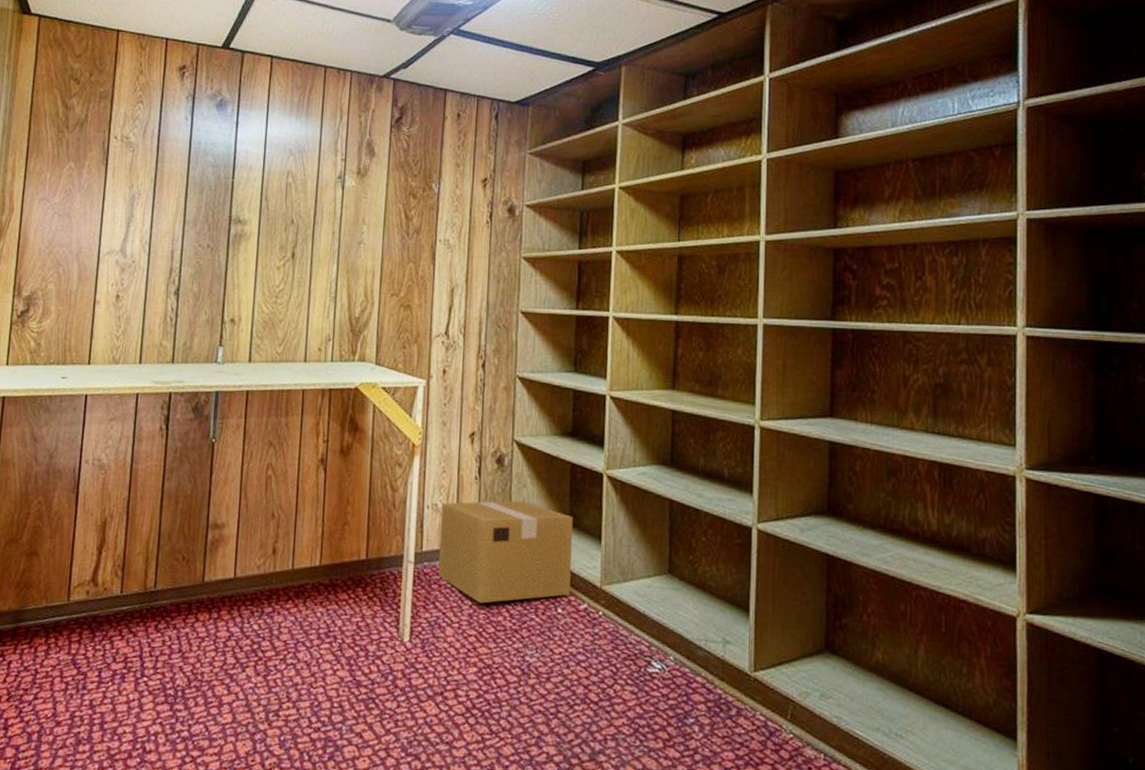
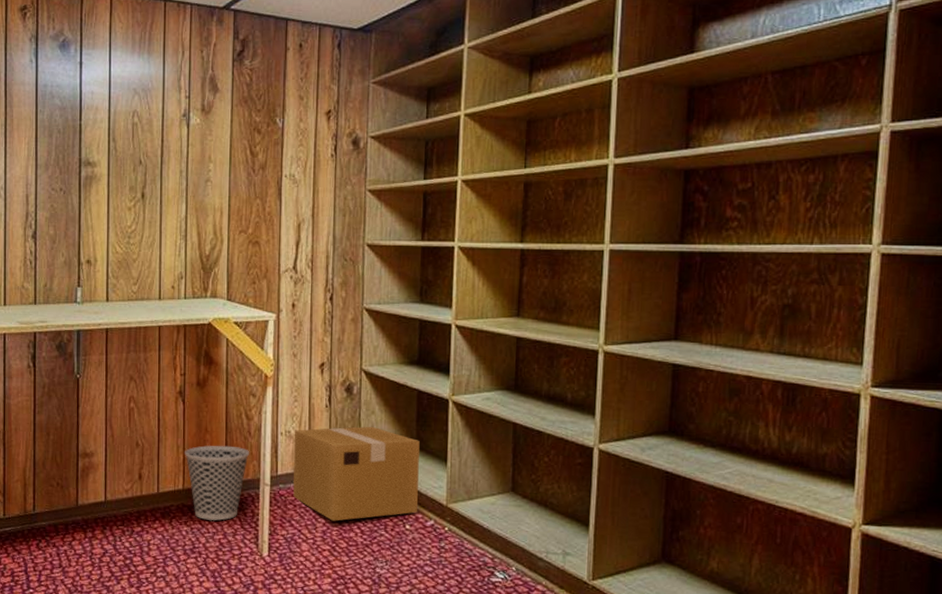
wastebasket: none [323,518,394,601] -> present [184,445,250,521]

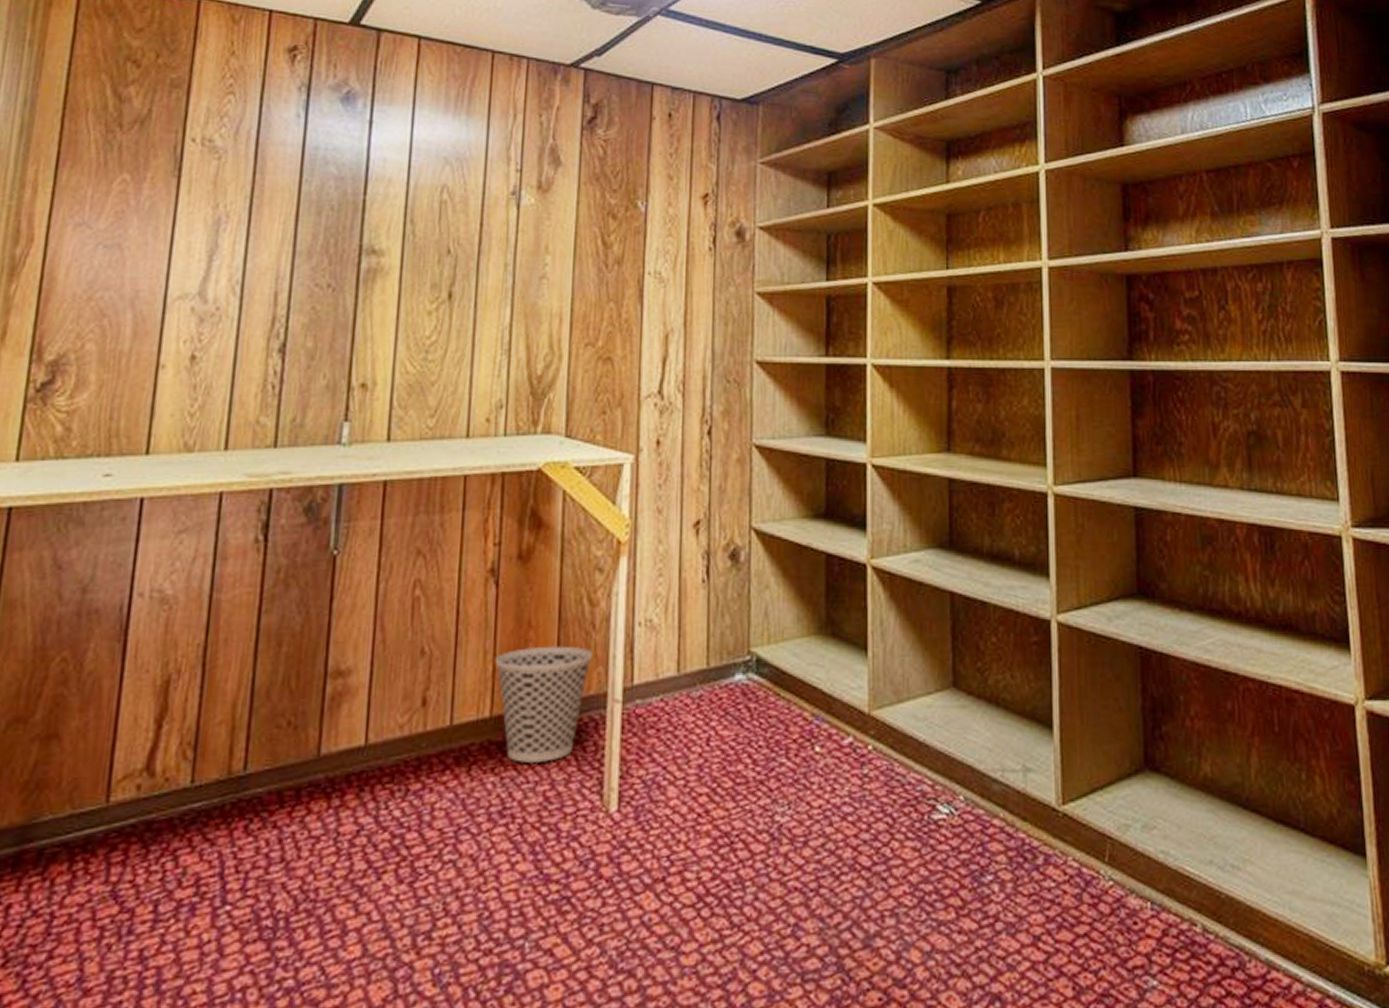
cardboard box: present [293,426,420,521] -> none [656,606,831,749]

